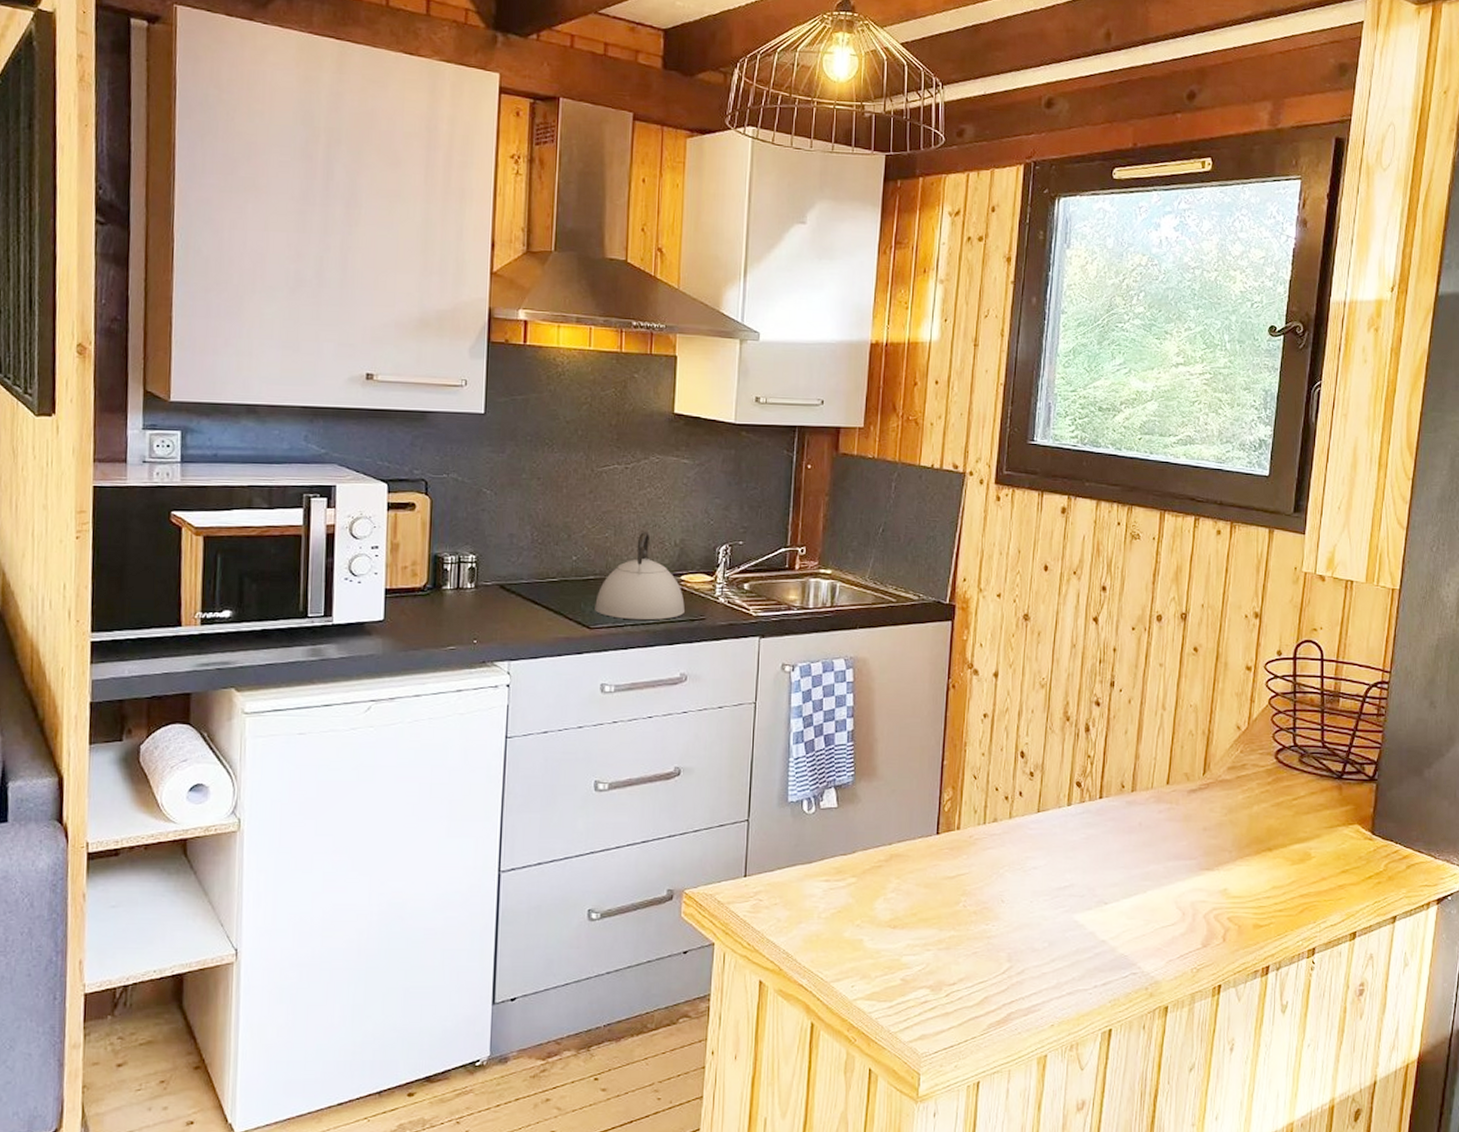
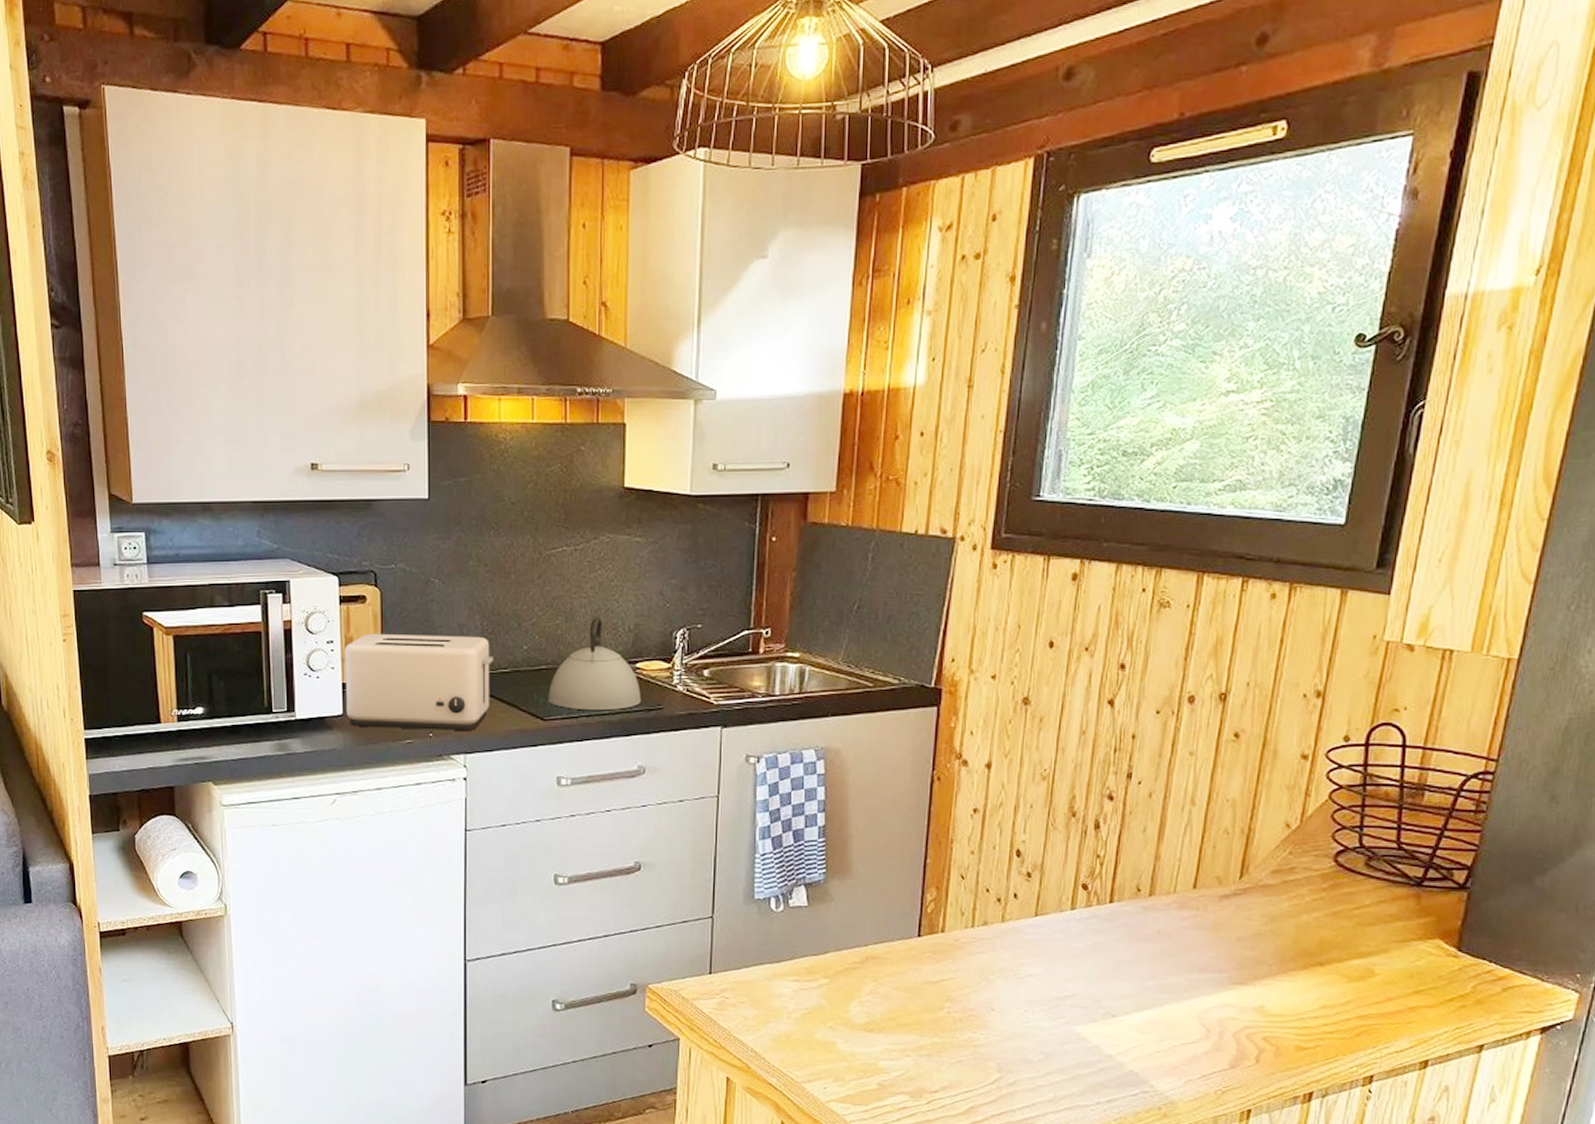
toaster: none [388,540,543,639] -> present [344,633,494,732]

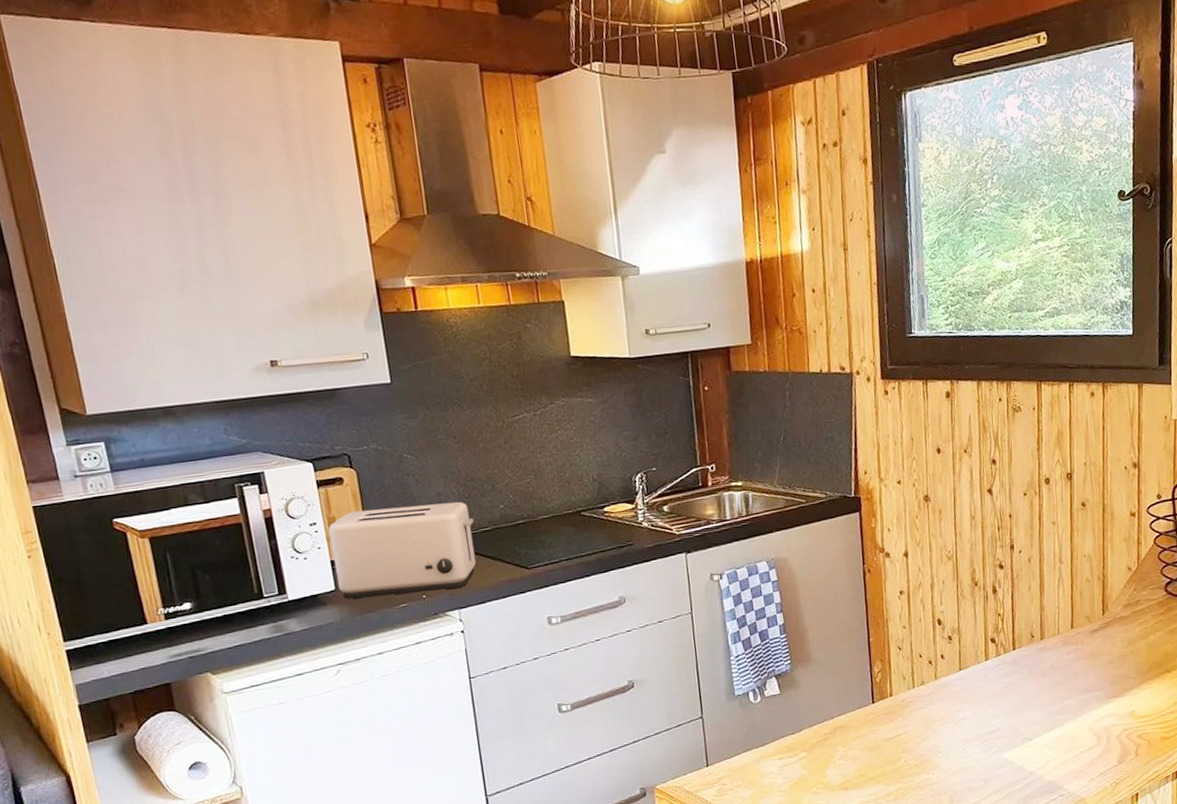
kettle: present [548,618,641,711] -> none [528,472,613,556]

